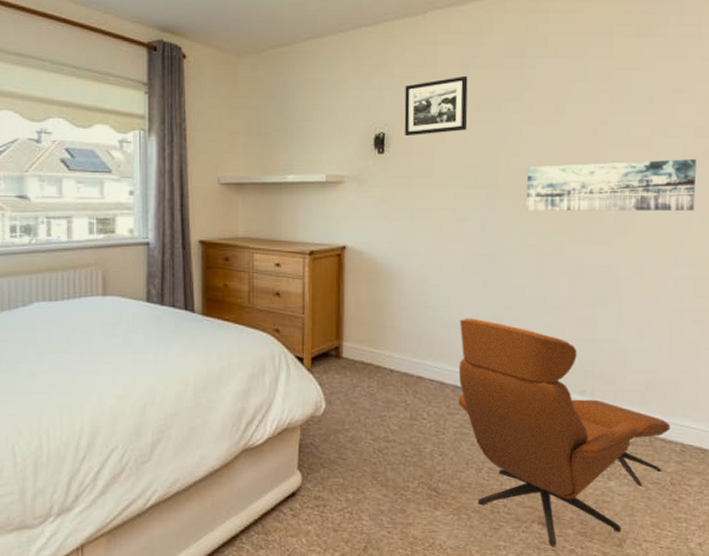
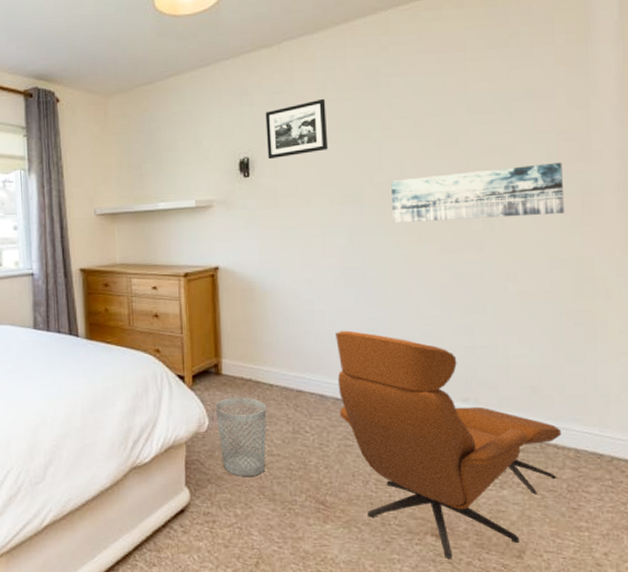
wastebasket: none [333,381,386,461] -> present [215,397,267,476]

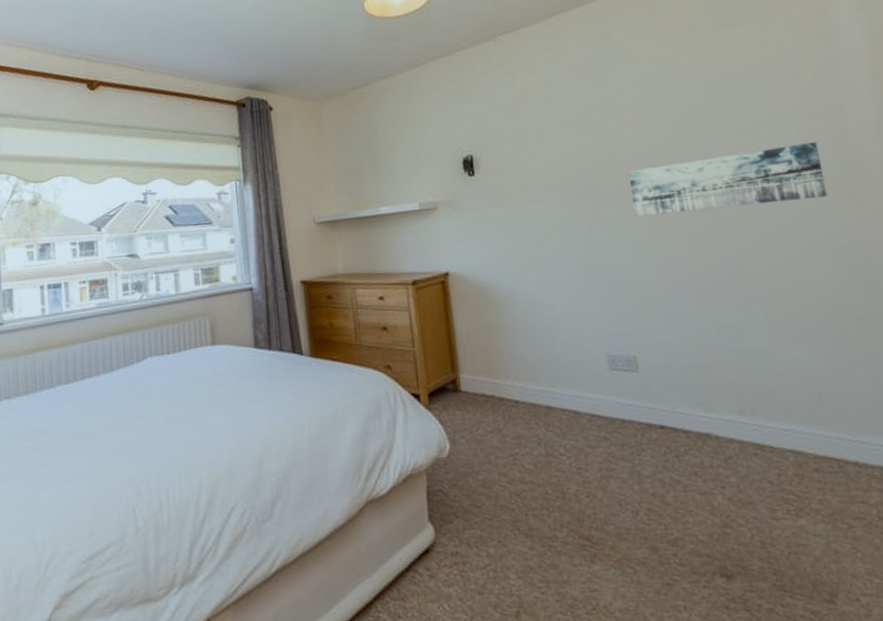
wastebasket: present [215,397,267,476] -> none [456,416,518,508]
picture frame: present [265,98,329,160] -> none [486,90,557,156]
lounge chair: present [336,330,562,558] -> none [584,336,862,605]

